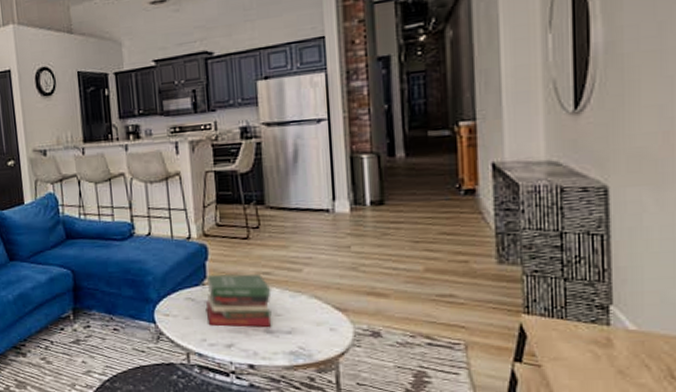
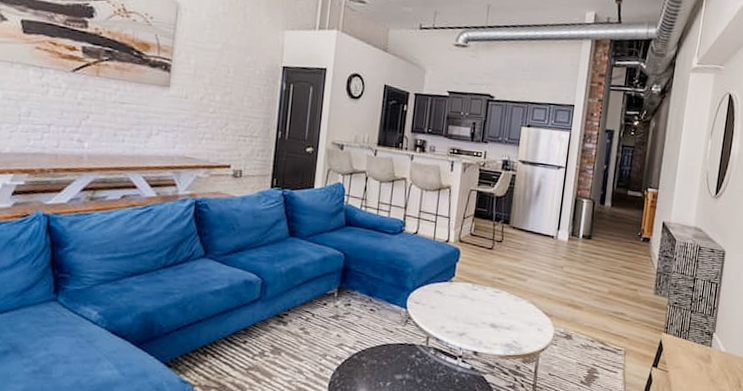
books: present [205,273,272,327] -> none [449,273,502,322]

